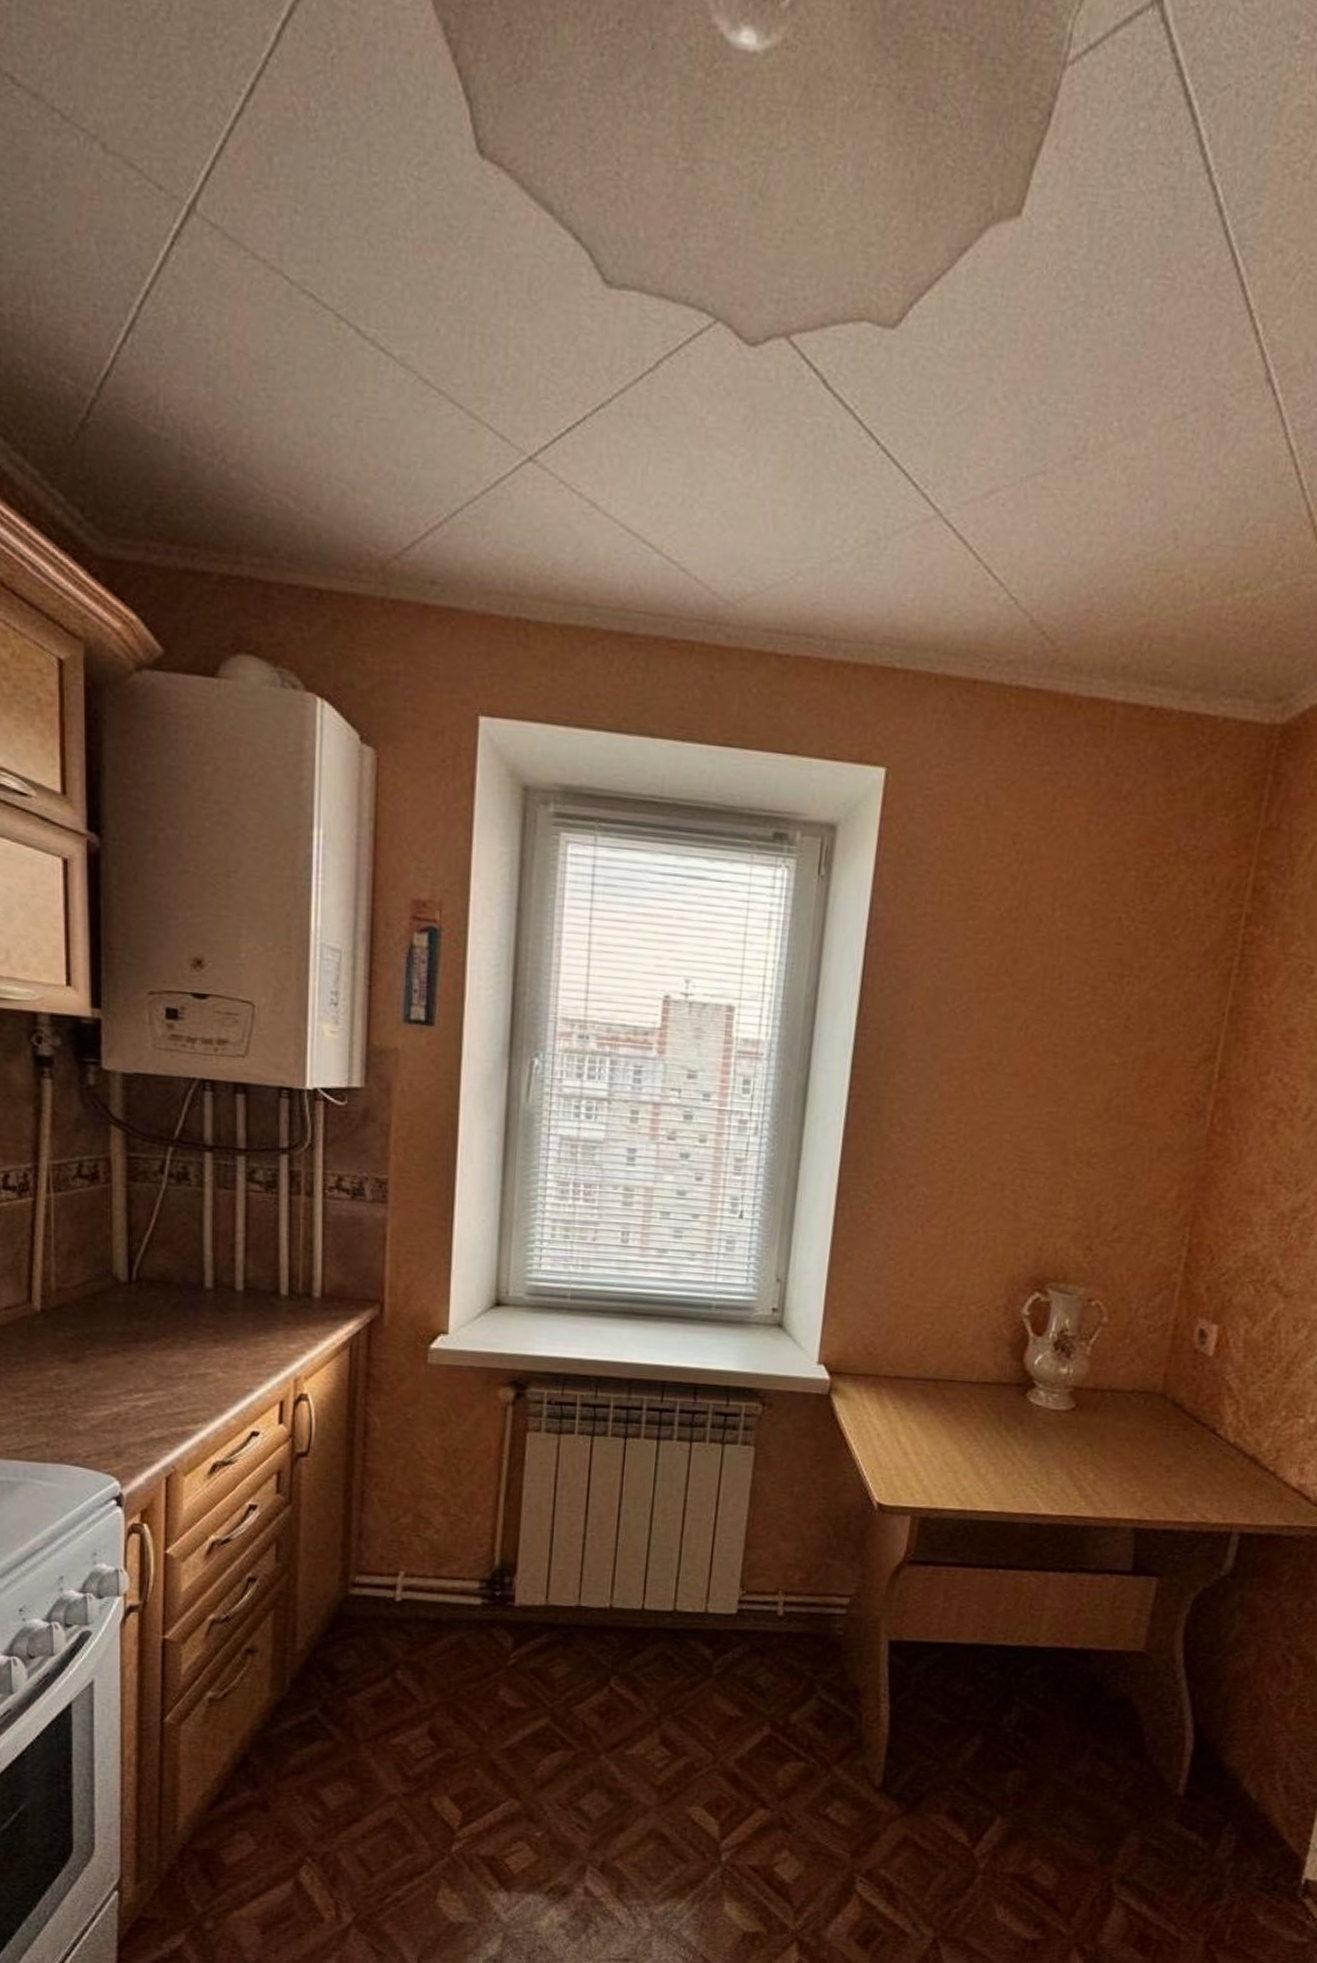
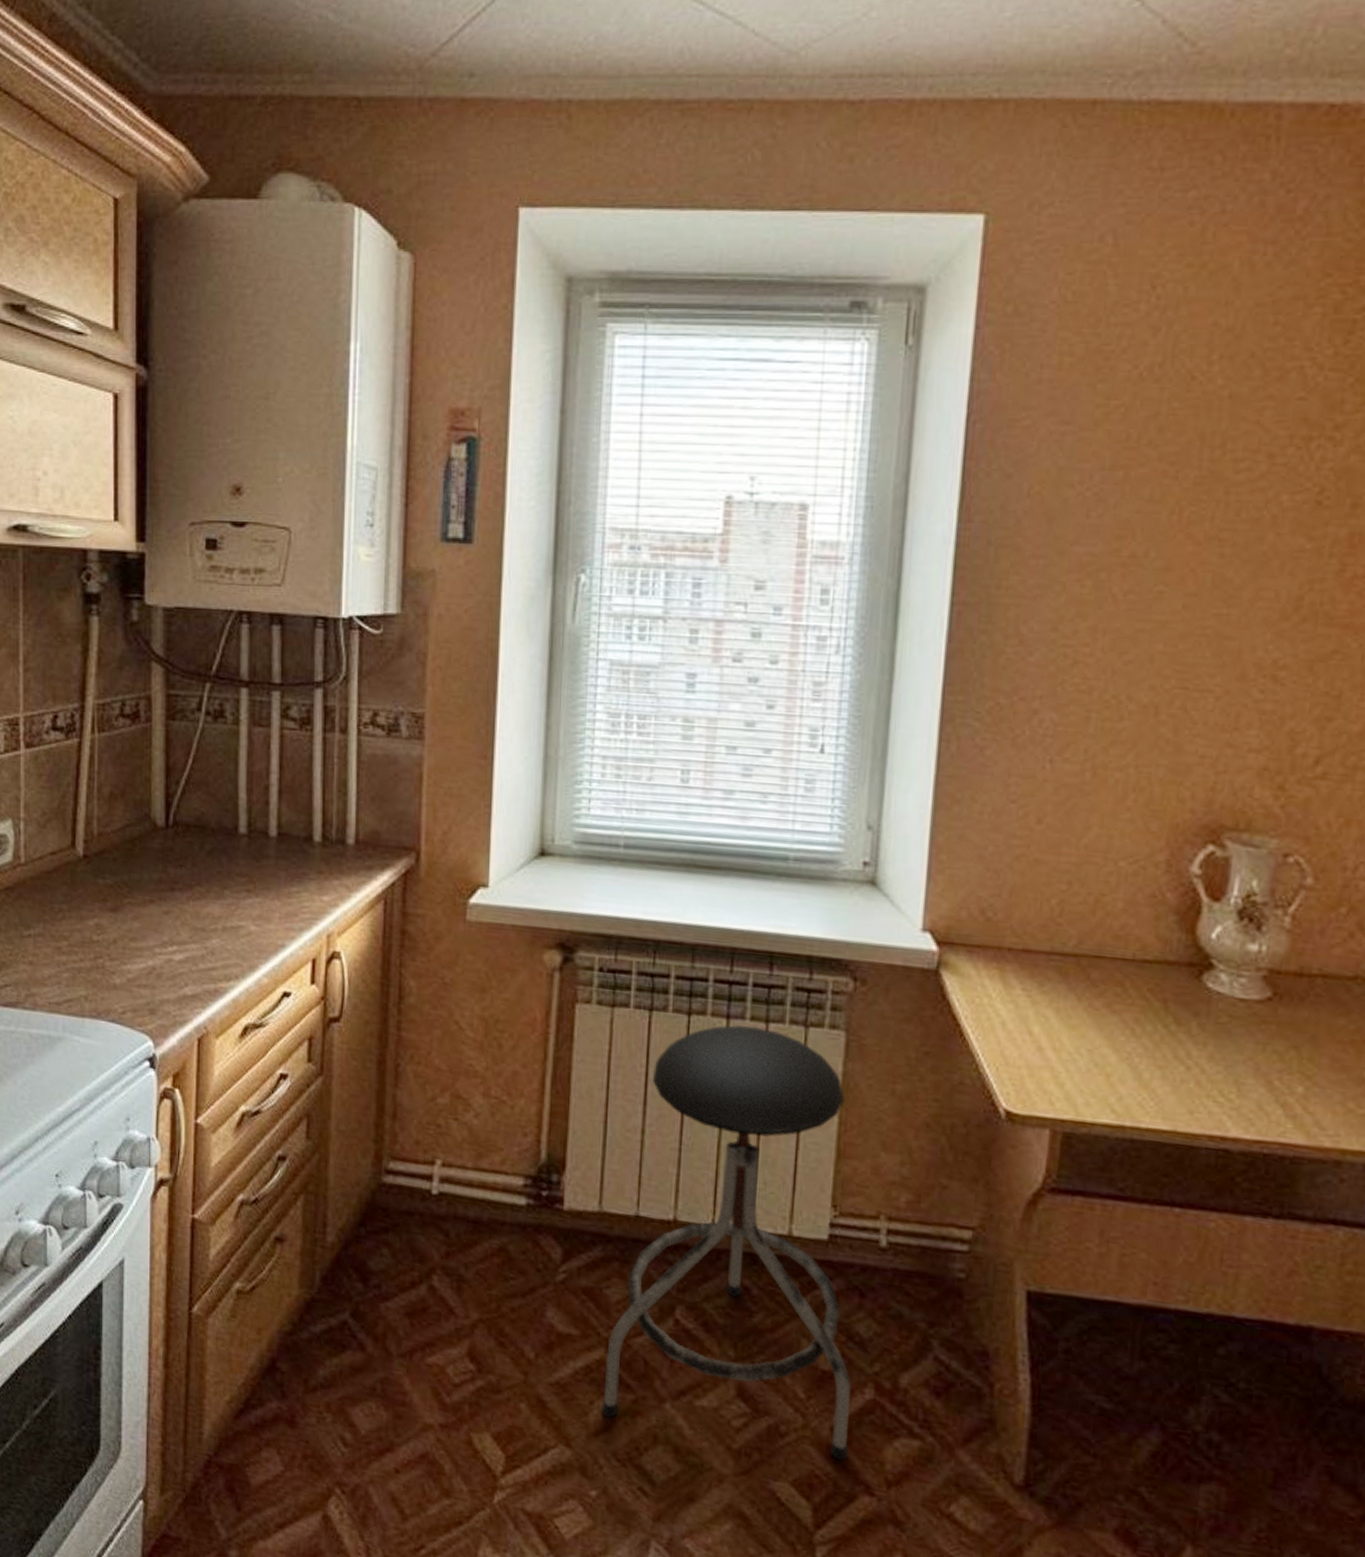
stool: none [546,1445,753,1785] -> present [601,1025,851,1461]

